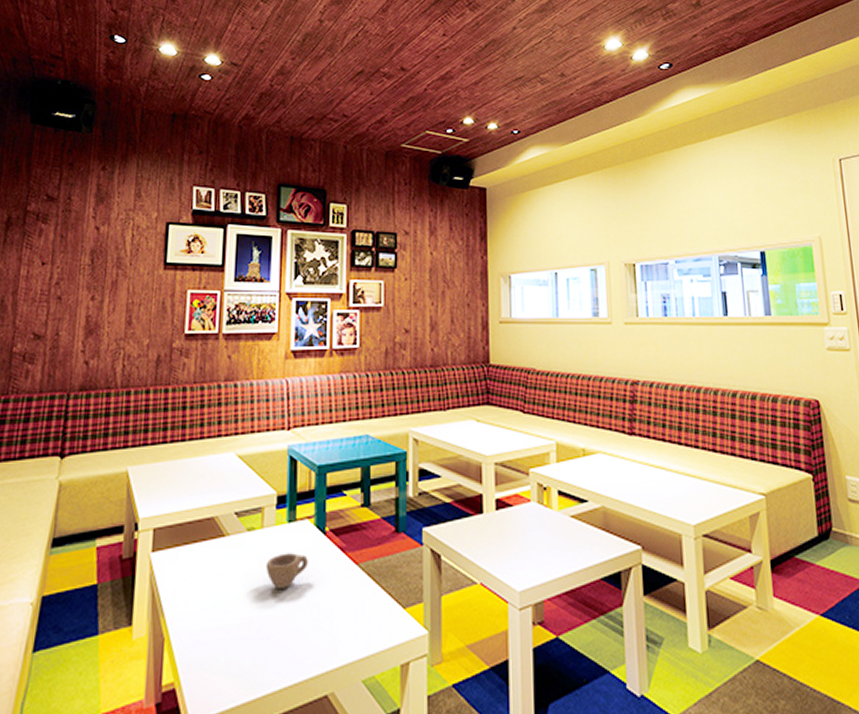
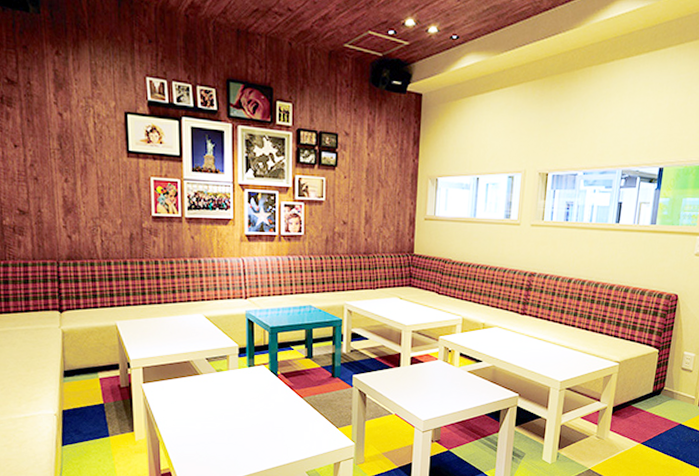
cup: present [265,553,308,588] -> none [232,388,264,412]

